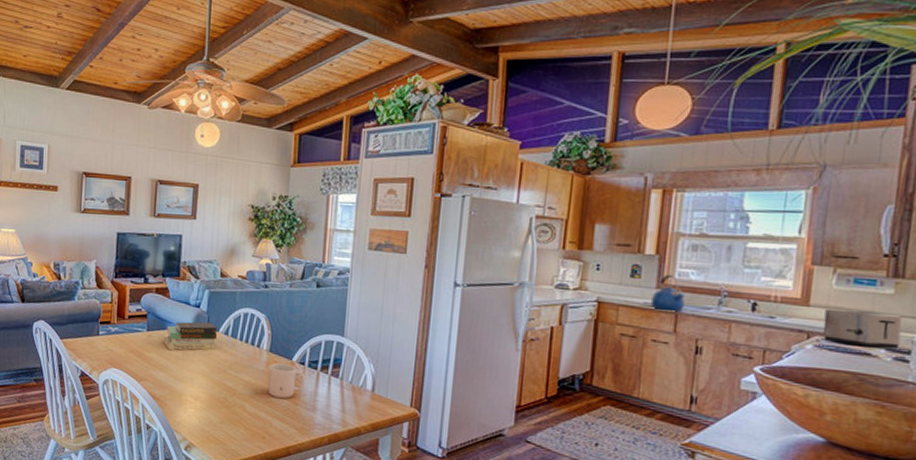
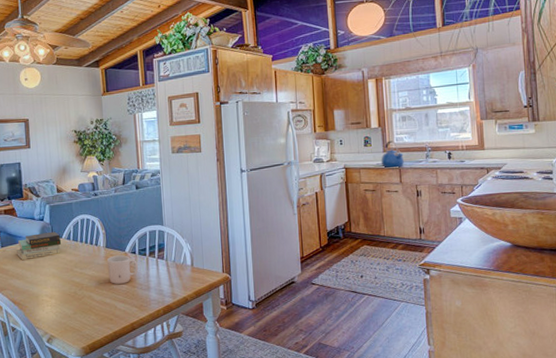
toaster: present [822,308,902,349] -> none [495,146,545,173]

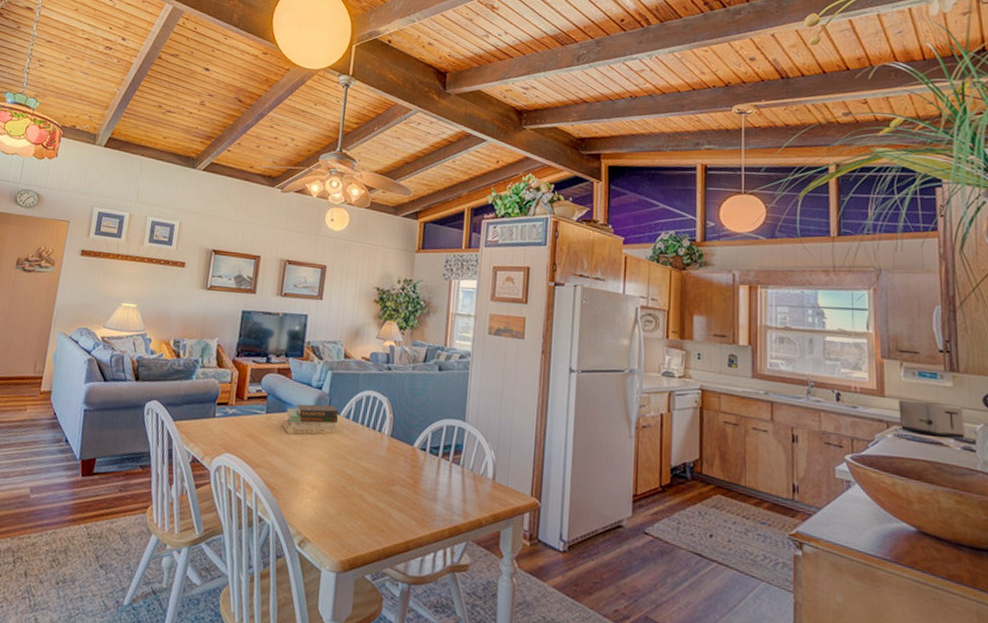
mug: present [106,255,139,284] -> none [388,448,427,487]
kettle: present [381,140,404,168] -> none [748,364,778,401]
toaster: none [495,146,545,173] -> present [899,399,965,439]

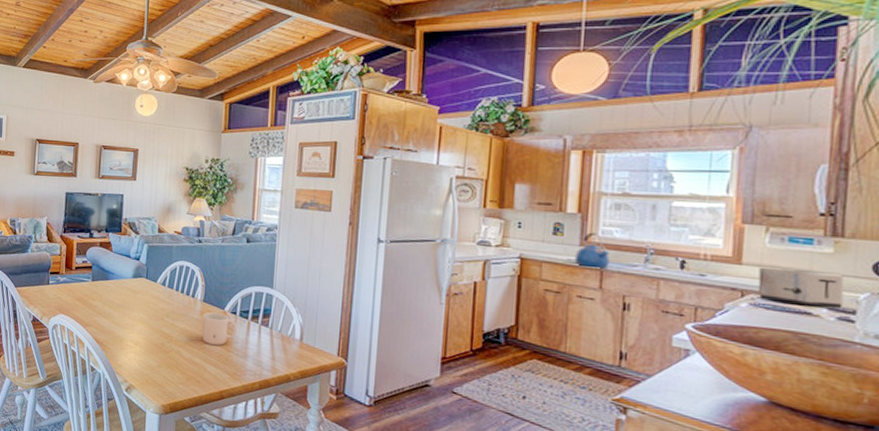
books: present [282,404,339,435] -> none [107,273,156,299]
mug: none [388,448,427,487] -> present [202,312,238,346]
kettle: none [748,364,778,401] -> present [574,232,610,269]

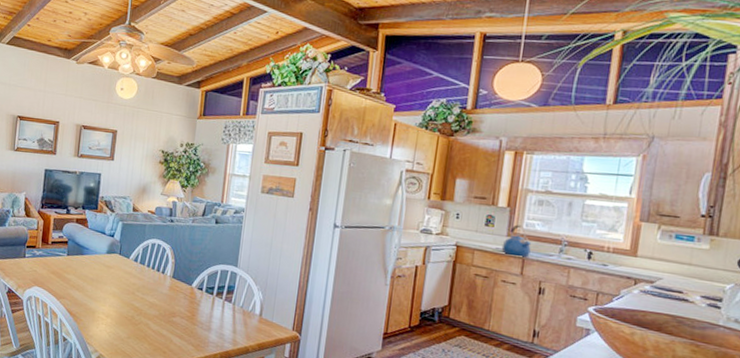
mug: present [202,312,238,346] -> none [169,287,204,319]
toaster: present [757,267,845,309] -> none [647,259,715,297]

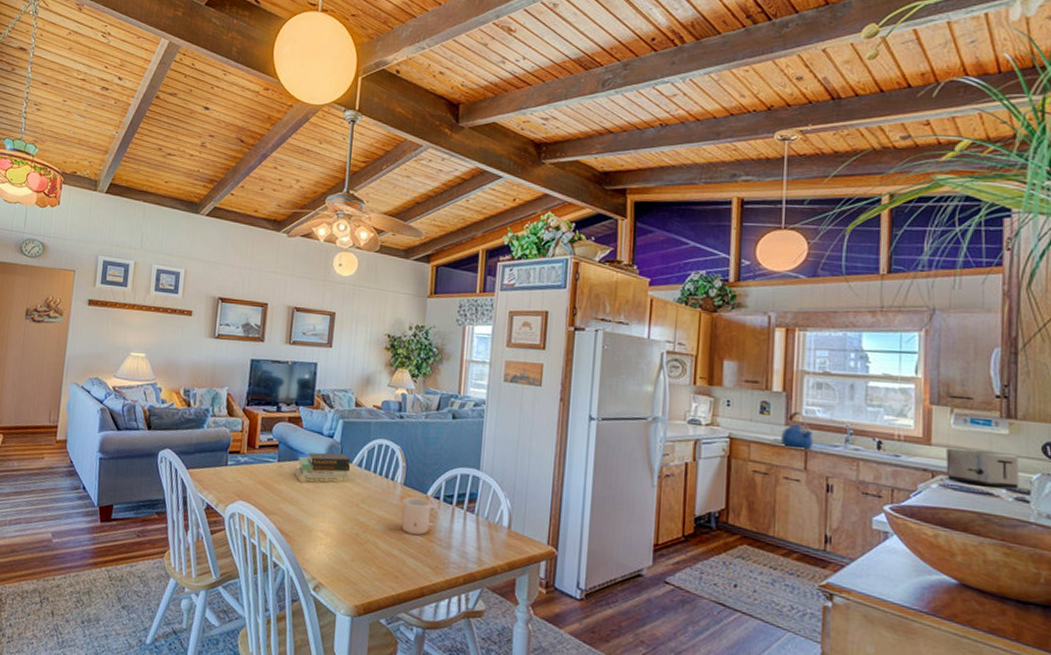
books: none [81,248,128,274] -> present [295,452,351,483]
mug: none [169,287,204,319] -> present [401,497,441,535]
toaster: none [647,259,715,297] -> present [946,448,1020,490]

